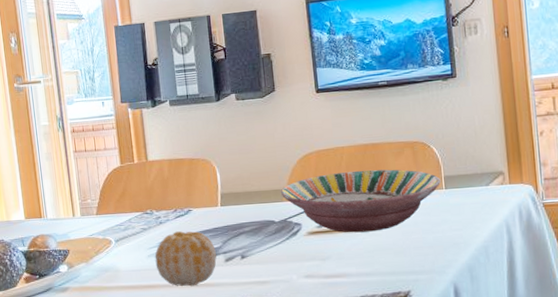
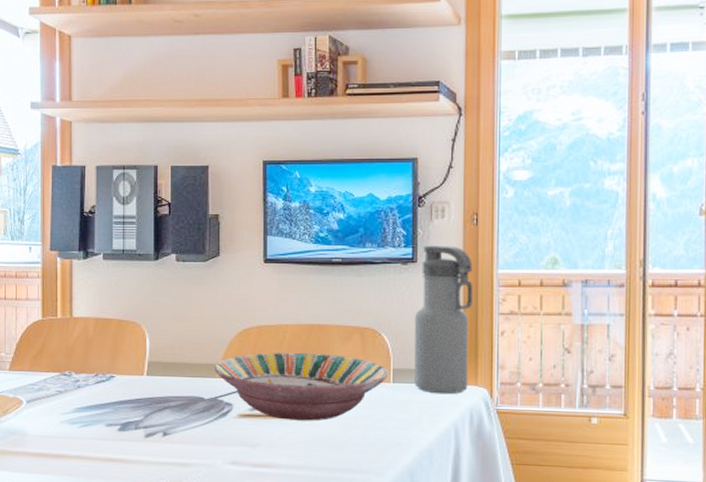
fruit: present [155,231,217,287] -> none [68,398,136,461]
water bottle: none [458,58,515,195] -> present [414,245,473,395]

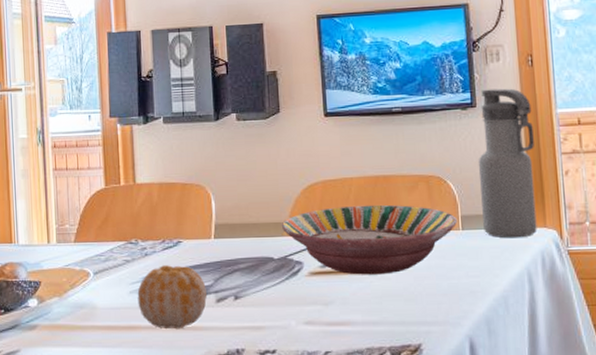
fruit: none [68,398,136,461] -> present [137,265,207,330]

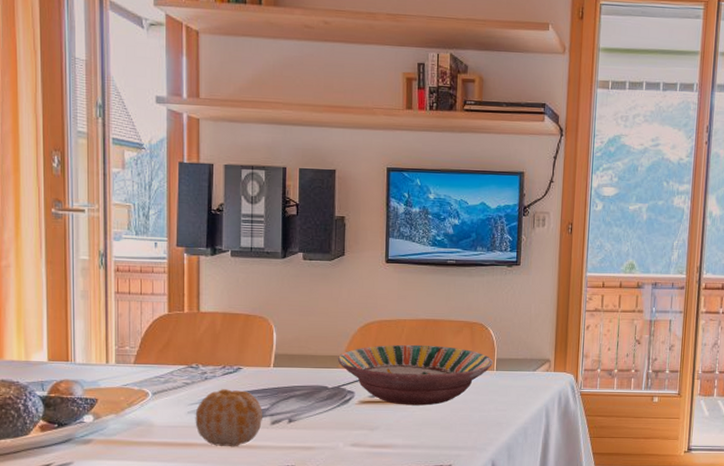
water bottle: present [478,88,537,239] -> none [514,250,566,380]

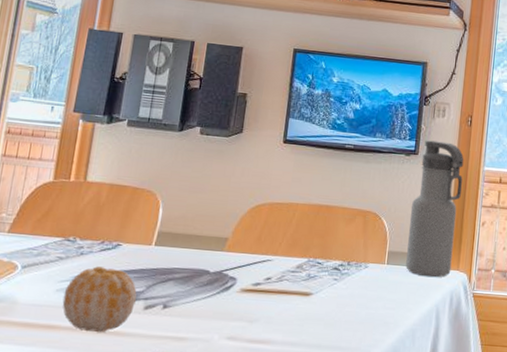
serving bowl: present [337,344,494,406] -> none [223,229,385,299]
water bottle: none [514,250,566,380] -> present [406,140,464,278]

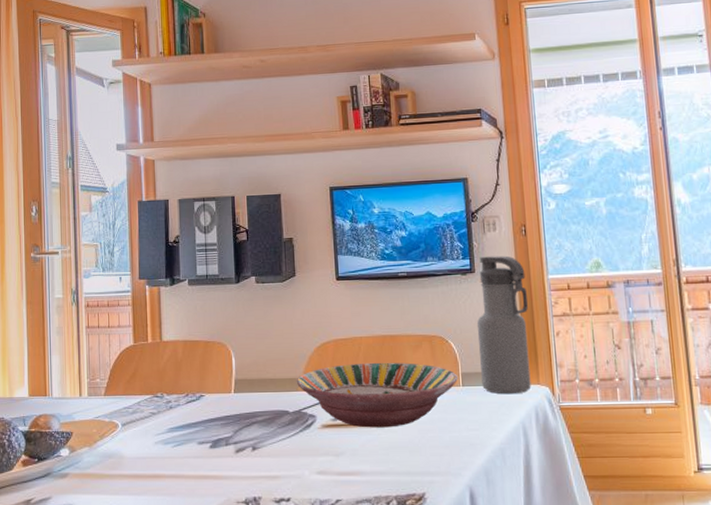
fruit: present [62,266,137,333] -> none [162,417,227,478]
serving bowl: none [223,229,385,299] -> present [296,362,459,428]

